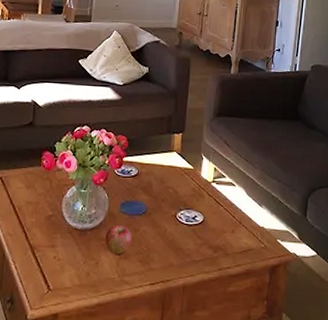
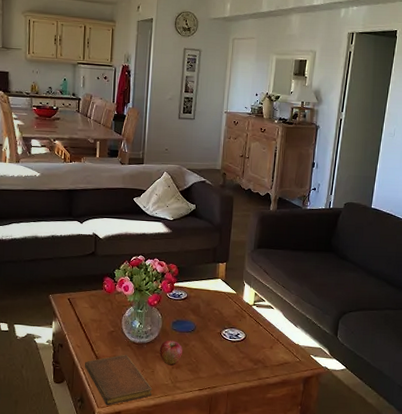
notebook: none [16,244,96,307] -> present [84,355,153,406]

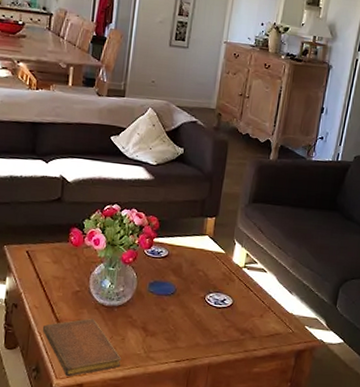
apple: present [160,340,183,365] -> none [132,303,160,332]

